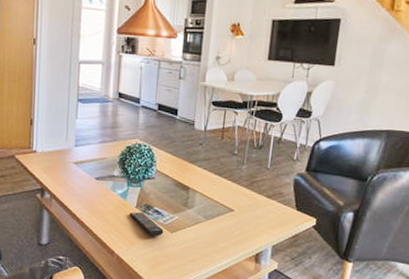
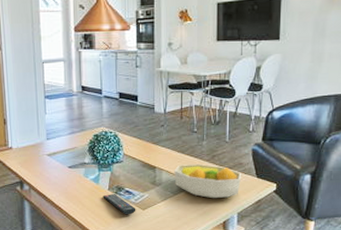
fruit bowl: none [208,188,281,229] -> present [174,164,242,199]

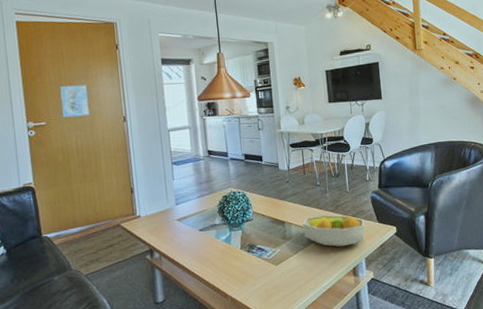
remote control: present [103,194,136,215] -> none [235,252,270,273]

